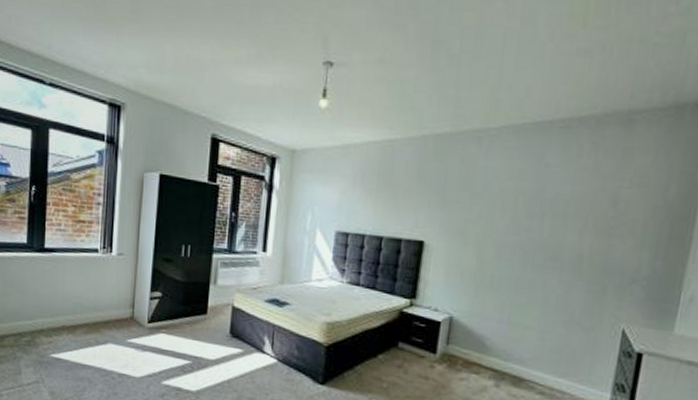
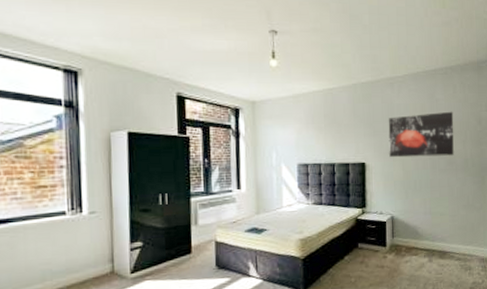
wall art: none [460,183,572,248] -> present [388,111,454,158]

